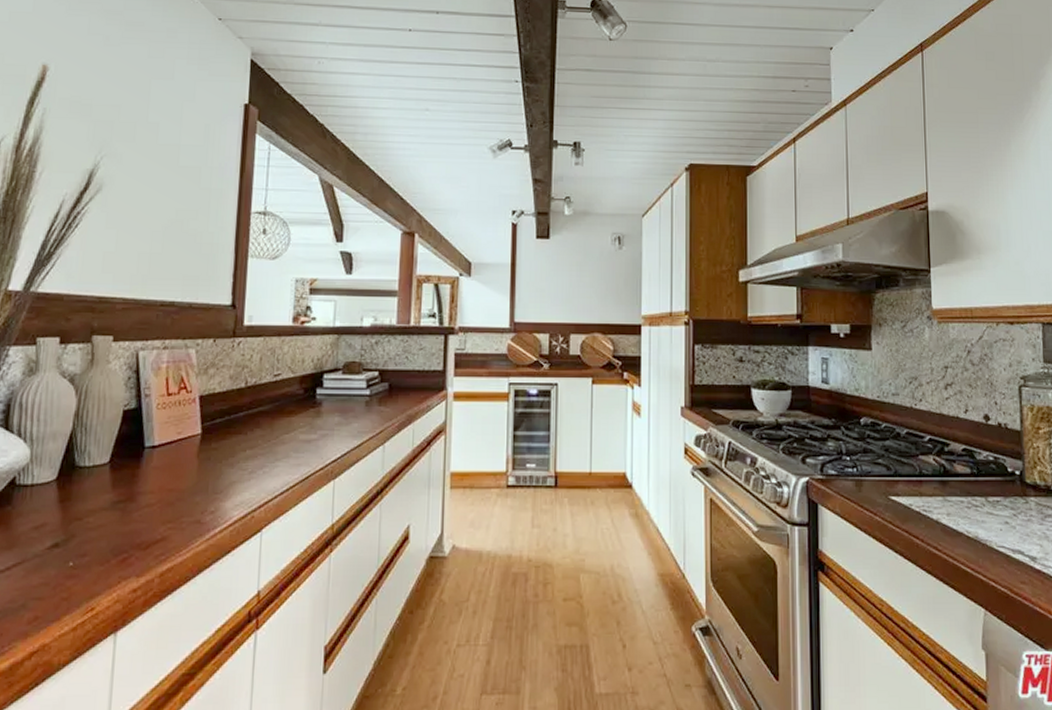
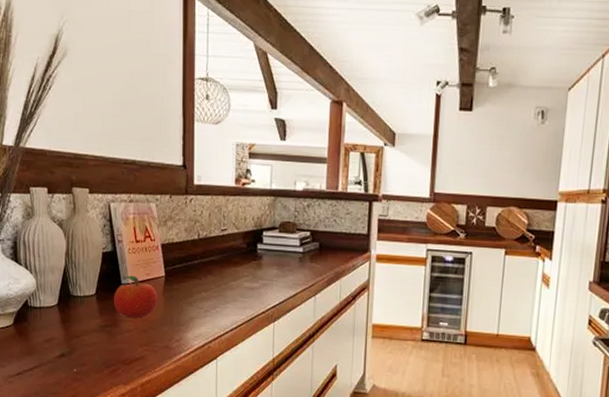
fruit: none [131,435,190,488] -> present [113,275,157,318]

